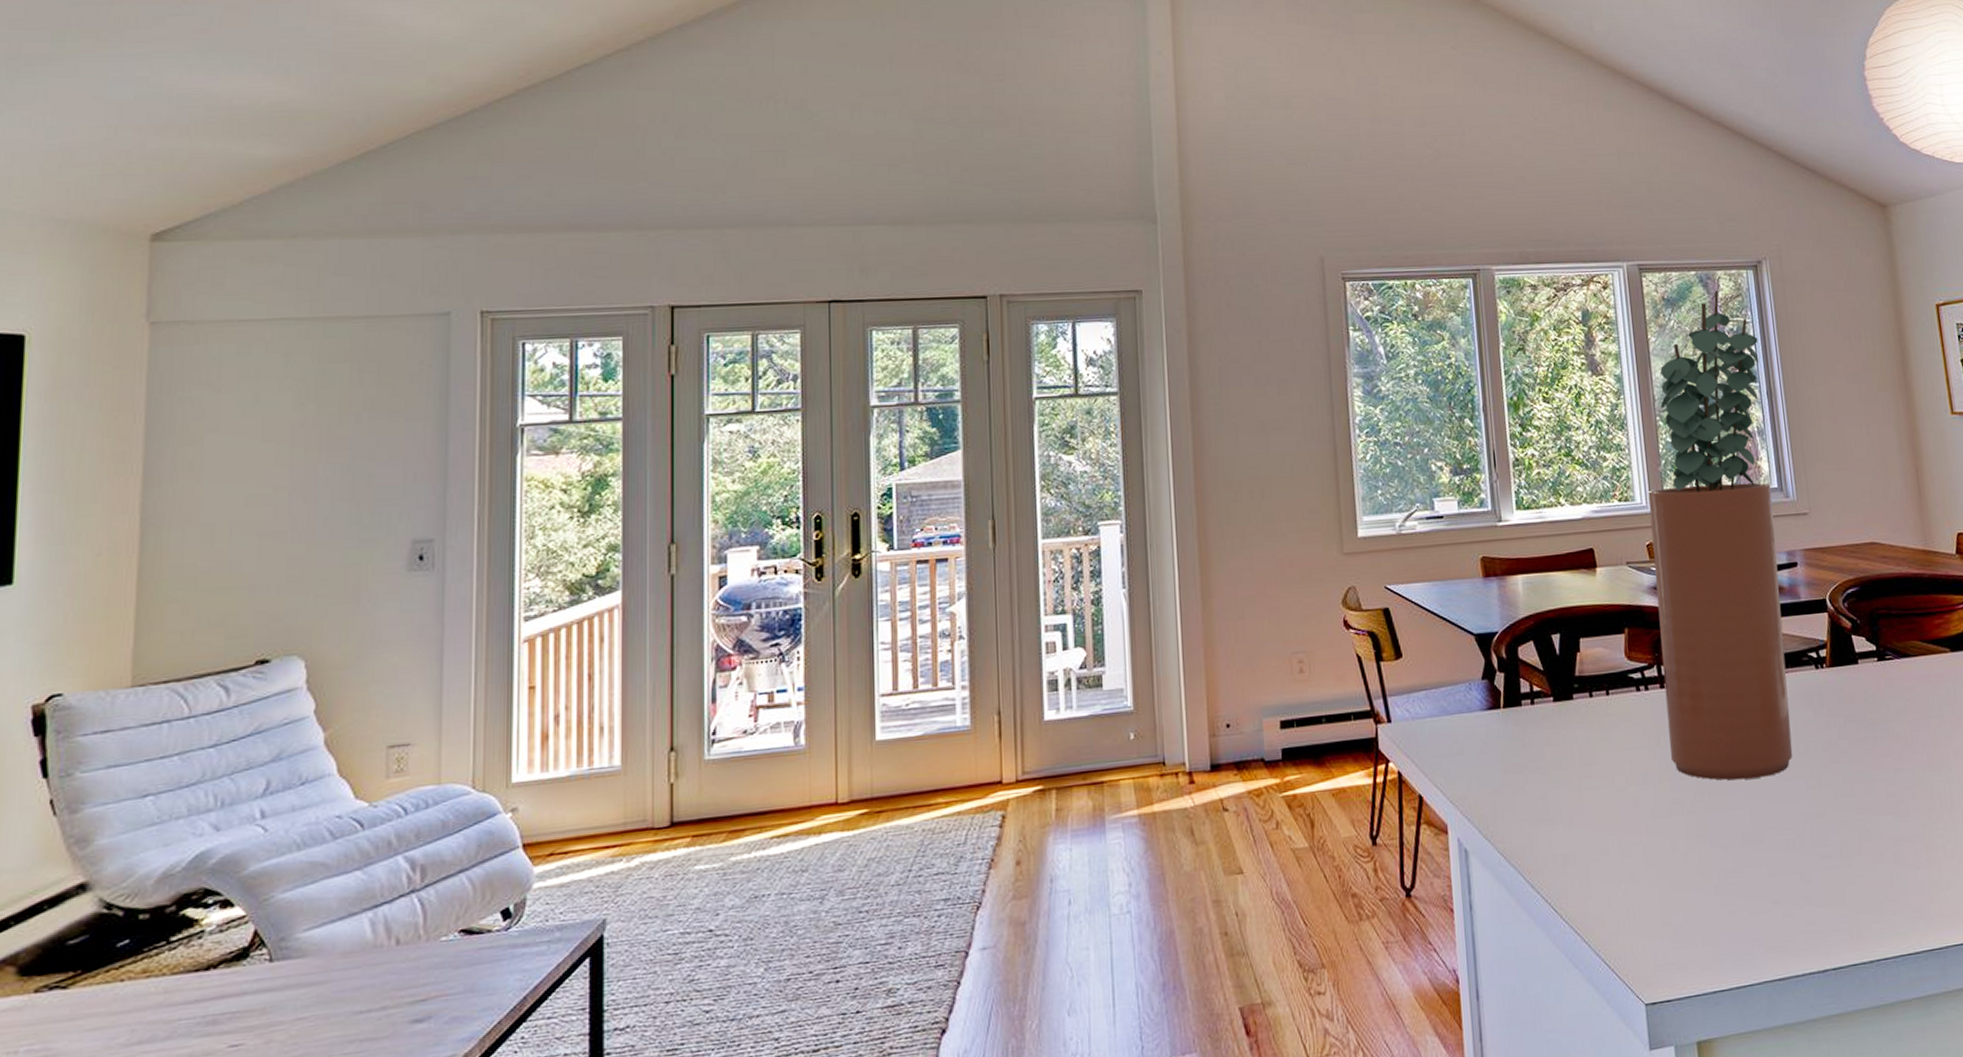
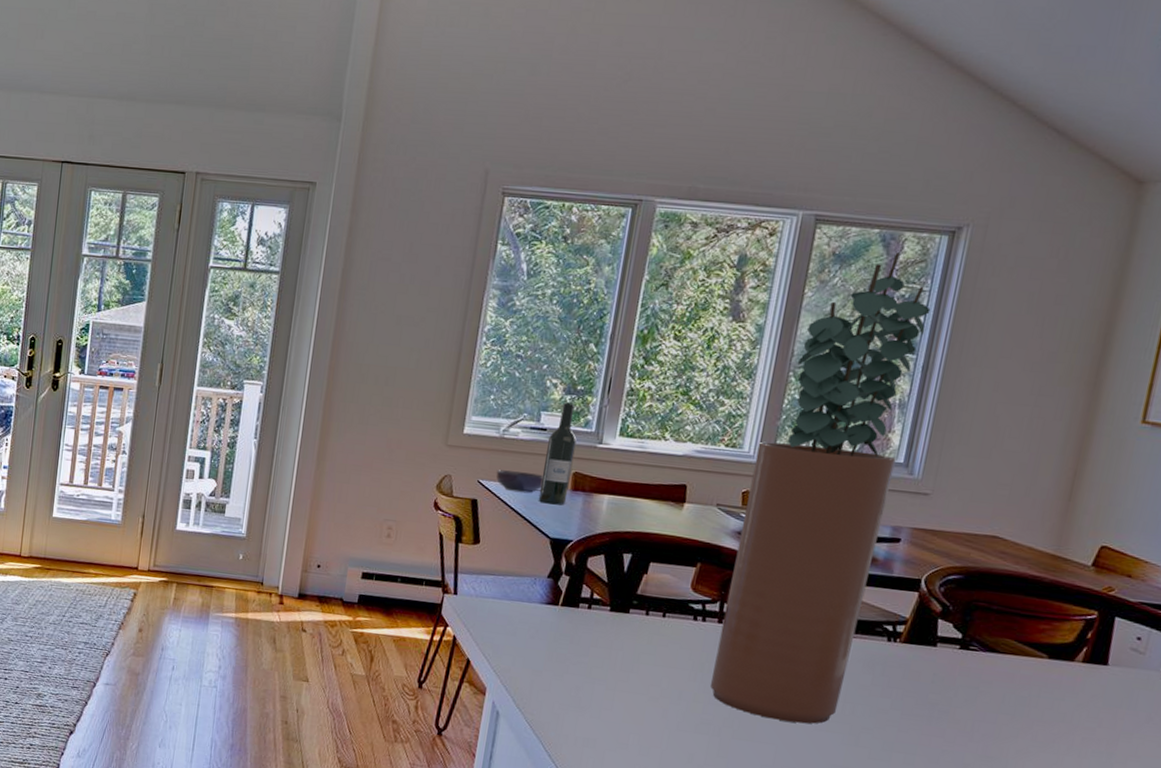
bowl: none [1402,566,1452,592] -> present [495,469,543,494]
wine bottle: none [1447,485,1481,597] -> present [538,403,577,505]

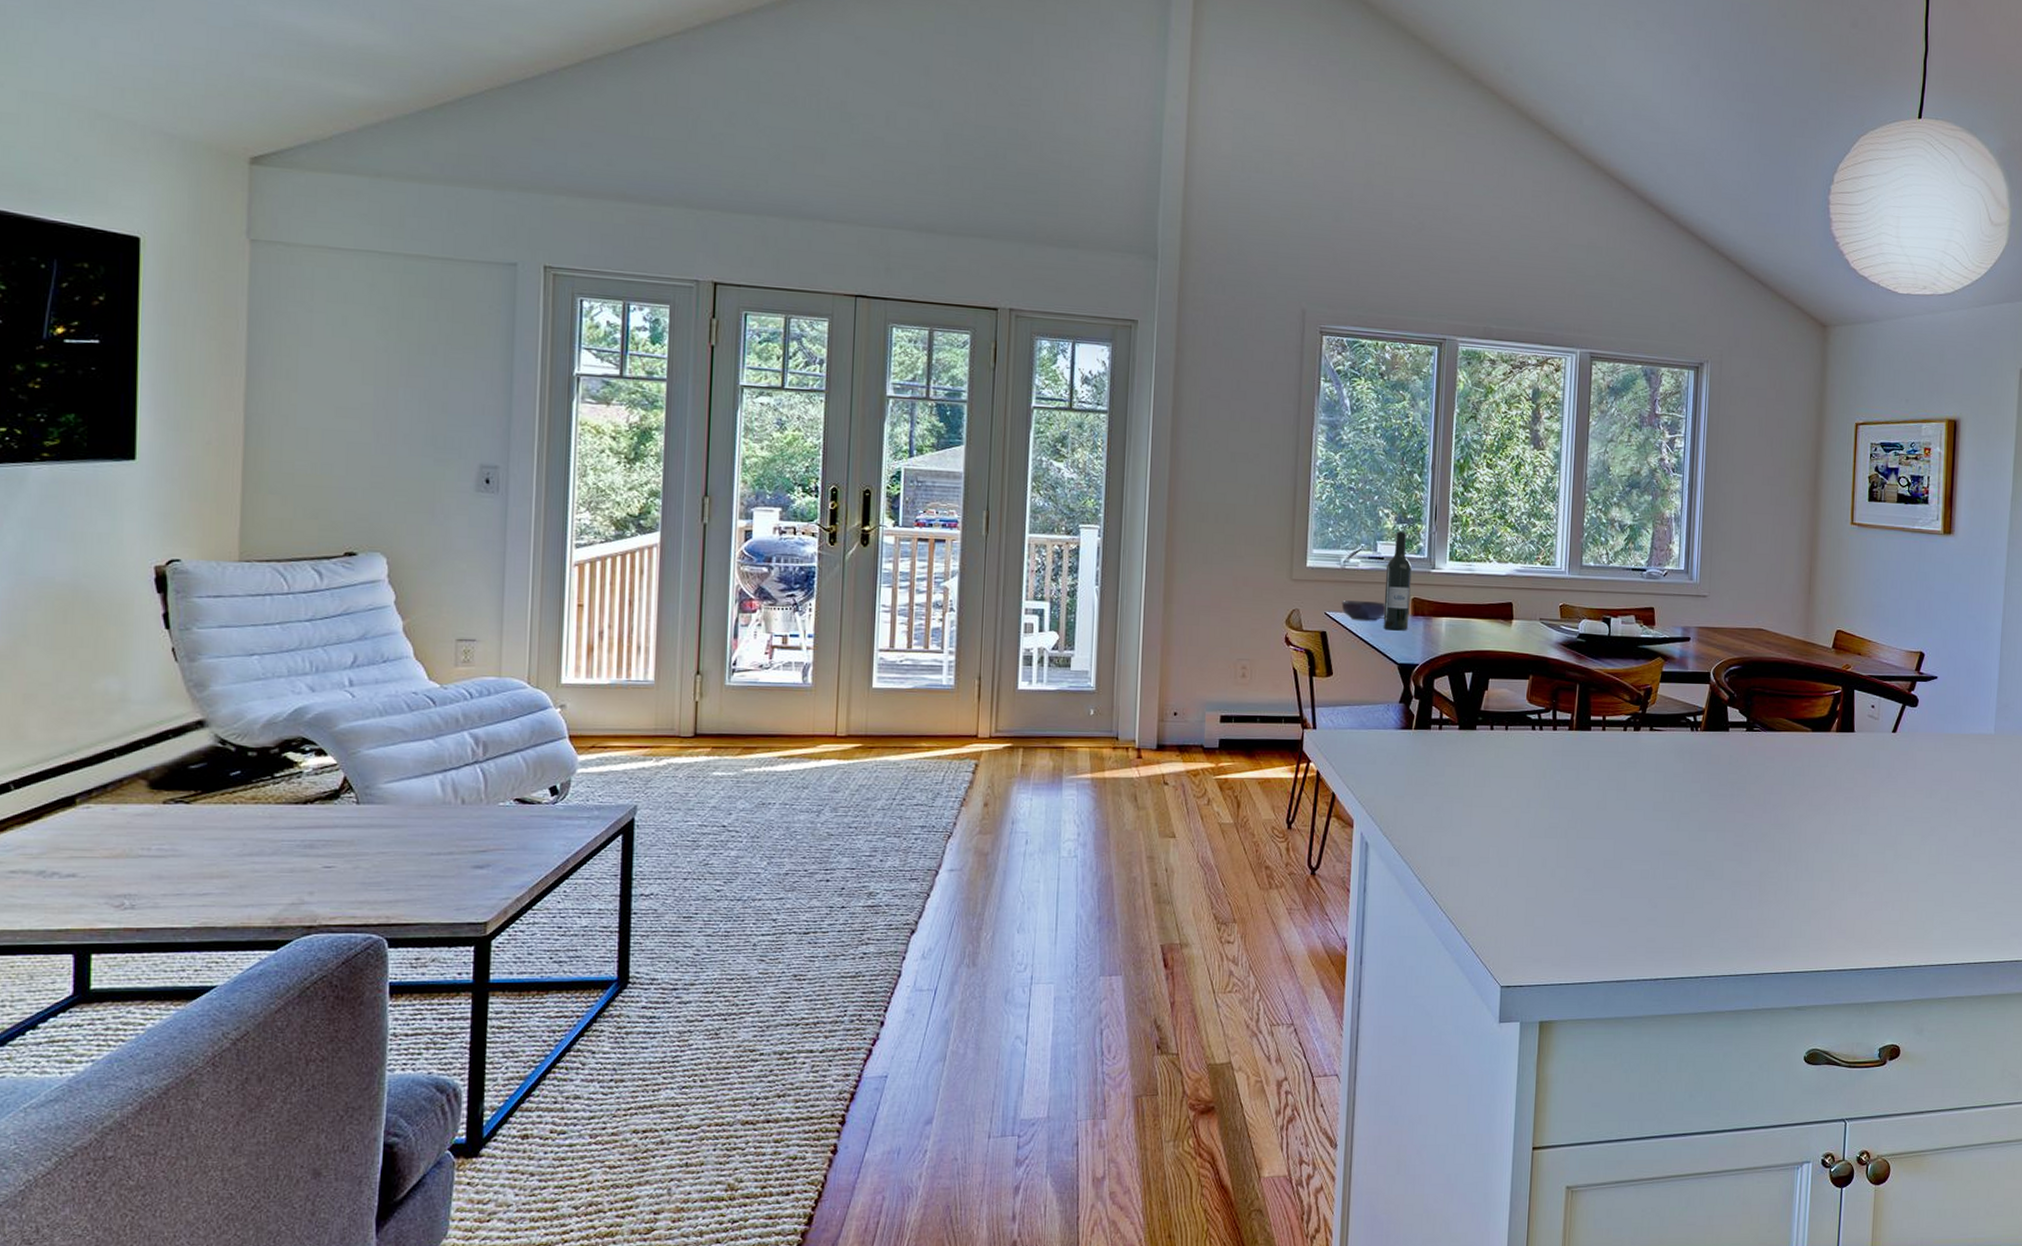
vase: present [710,252,931,724] -> none [1553,385,1688,816]

